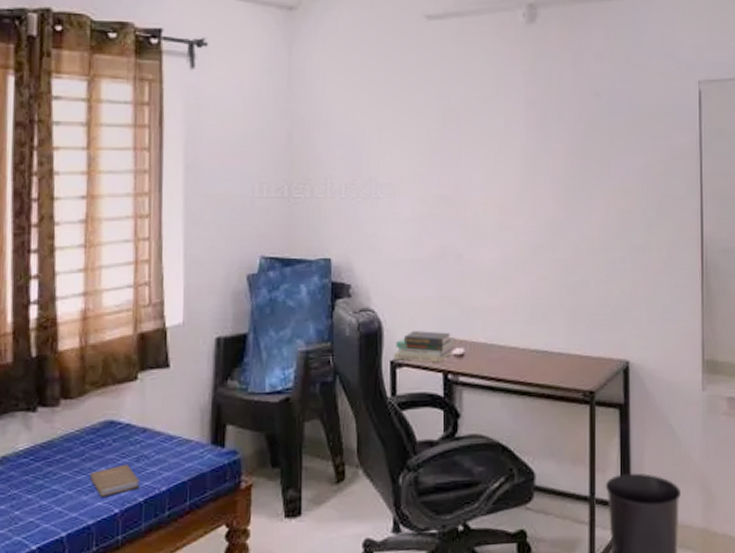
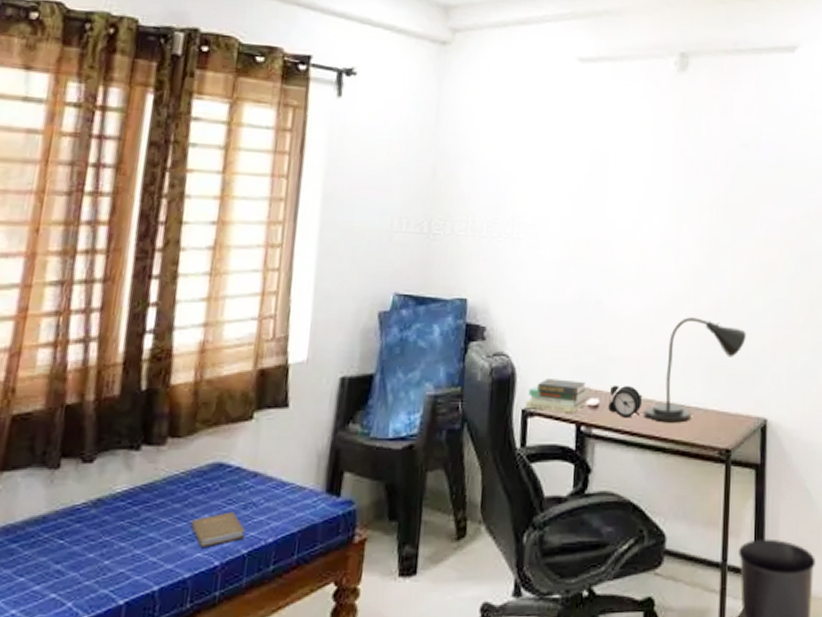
alarm clock: none [472,334,507,365] -> present [607,384,643,418]
desk lamp: none [508,267,605,367] -> present [643,317,746,421]

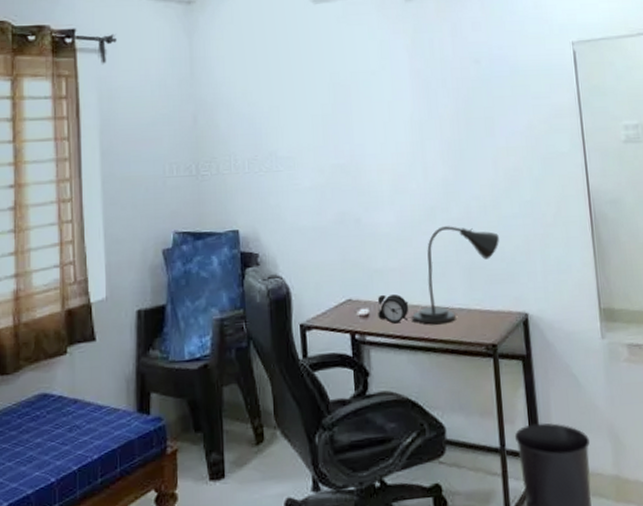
book: present [191,511,245,548] -> none [28,434,74,468]
books: present [525,379,591,413] -> none [302,294,360,324]

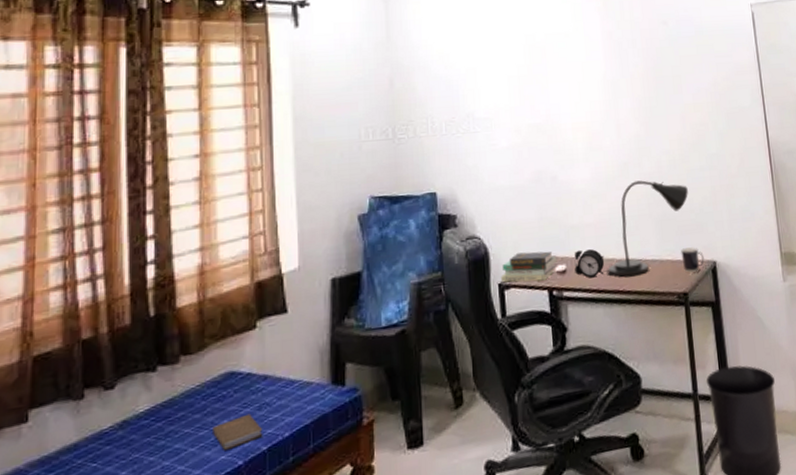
book: none [28,434,74,468] -> present [213,413,263,451]
books: none [302,294,360,324] -> present [500,251,557,283]
mug: none [490,297,515,324] -> present [681,247,705,273]

